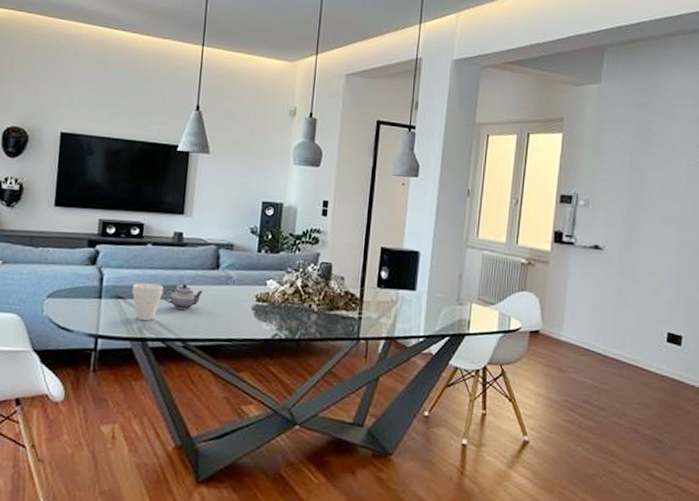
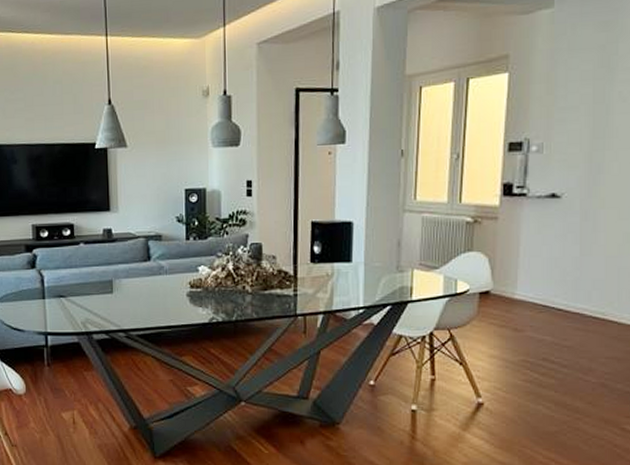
cup: present [132,283,164,321] -> none [72,281,101,316]
teapot: present [163,284,203,310] -> none [101,278,138,302]

